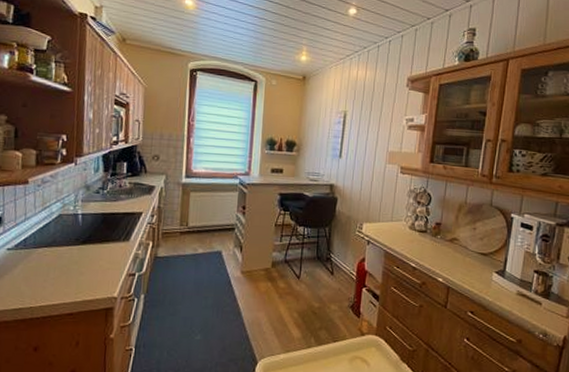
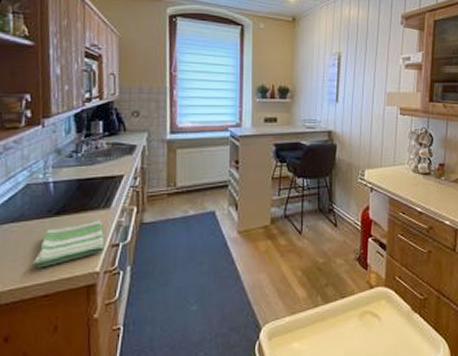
dish towel: none [61,250,123,289] -> present [33,219,105,268]

